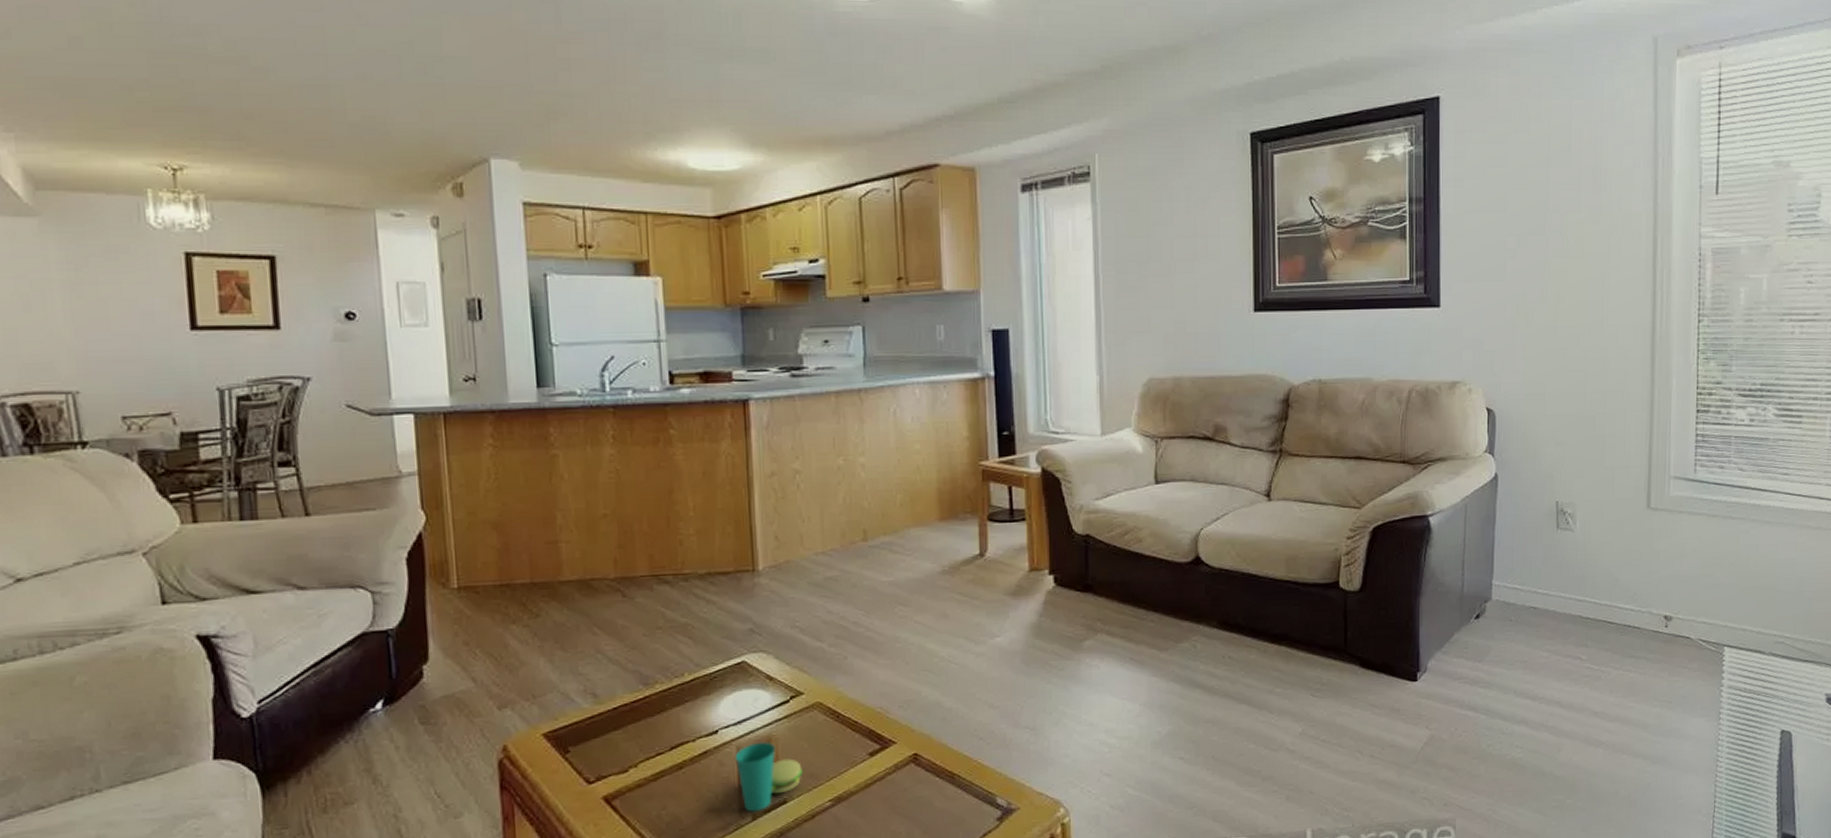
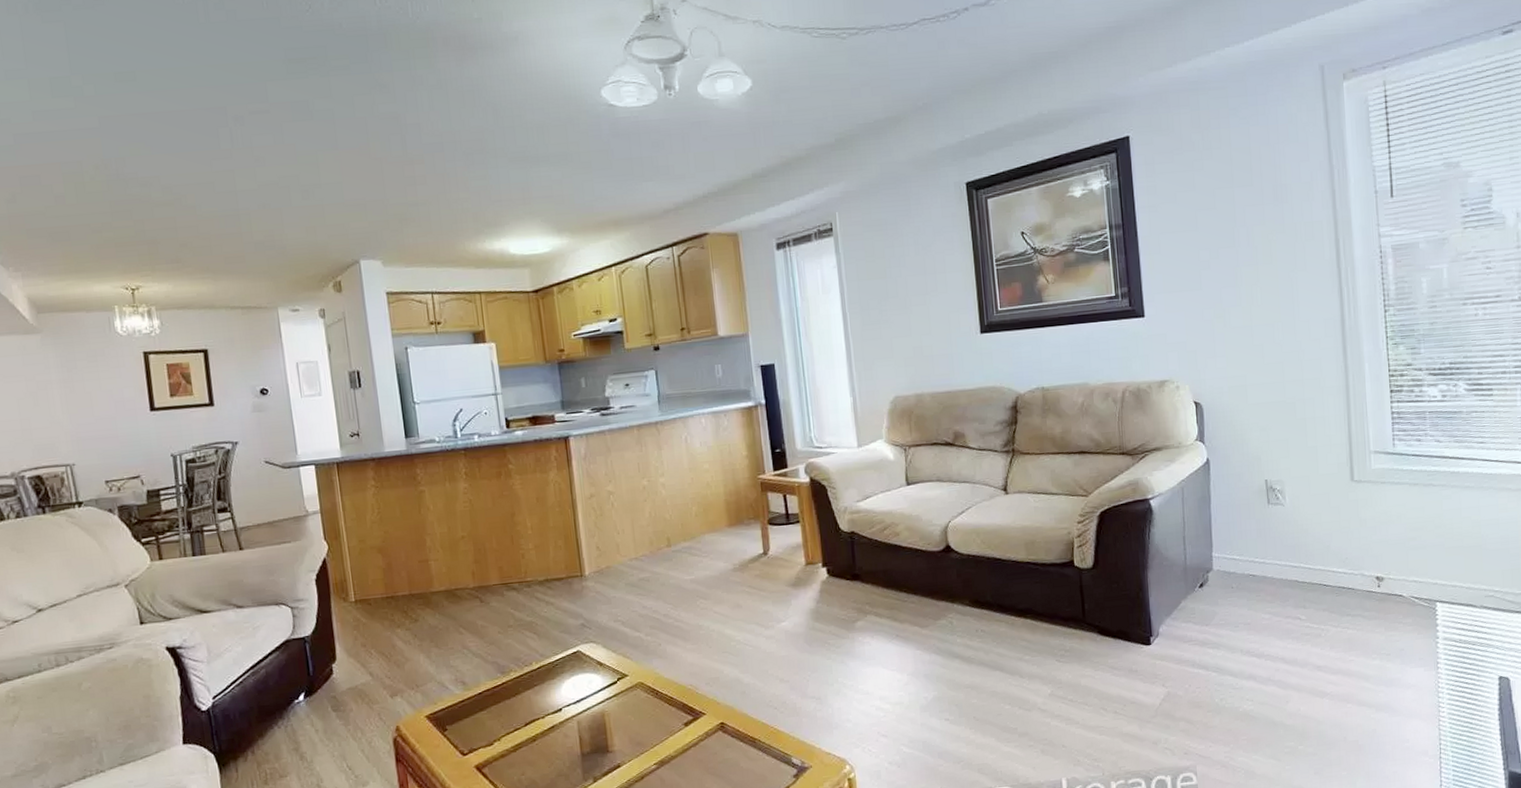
cup: present [734,741,802,812] -> none [576,716,631,775]

